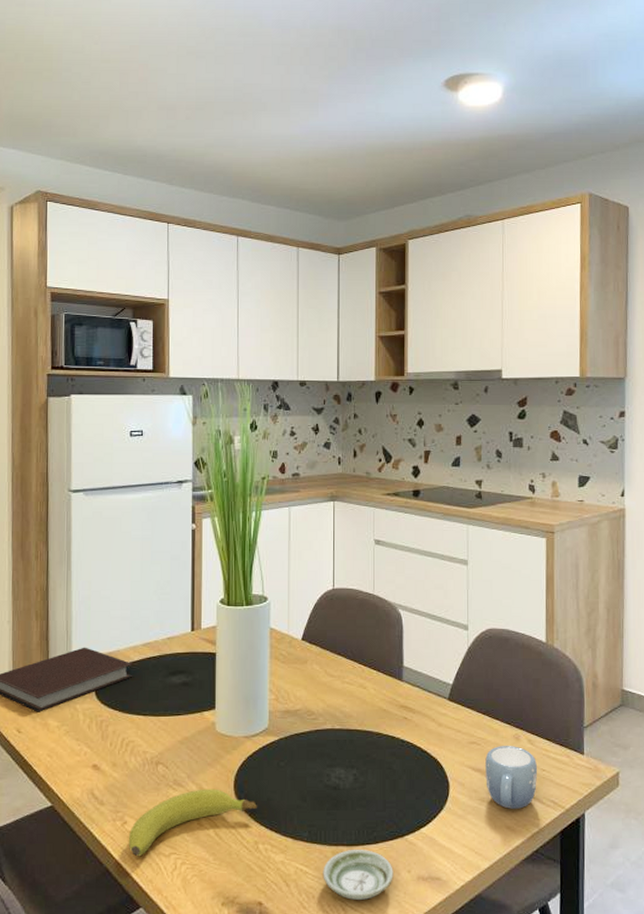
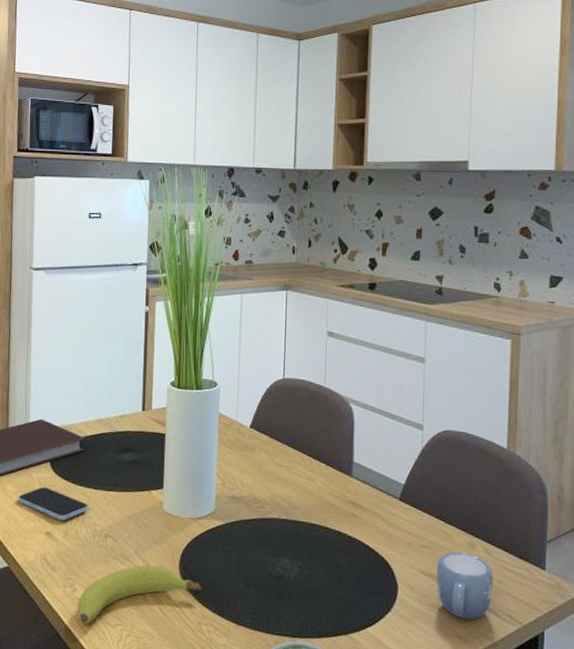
smartphone: none [61,718,137,751] -> present [18,487,88,521]

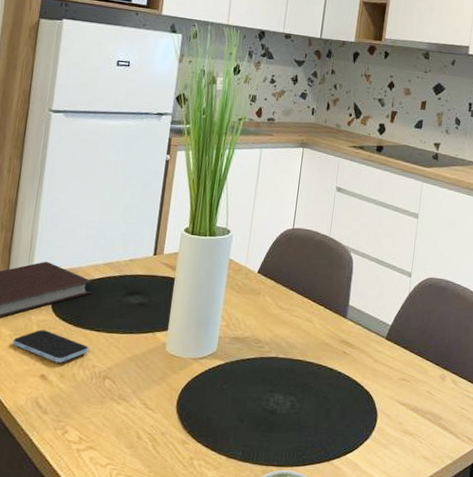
fruit: present [77,565,202,624] -> none [66,404,198,466]
mug: present [436,552,494,620] -> none [410,383,458,442]

